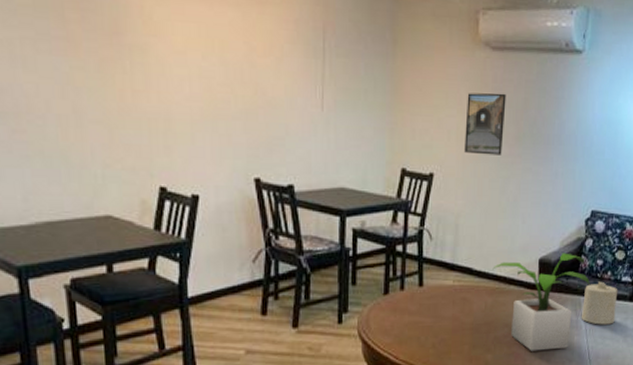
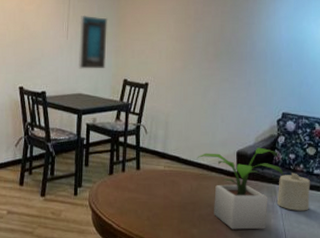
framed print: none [339,76,378,154] -> present [79,15,107,69]
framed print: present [464,93,506,155] -> none [172,22,206,69]

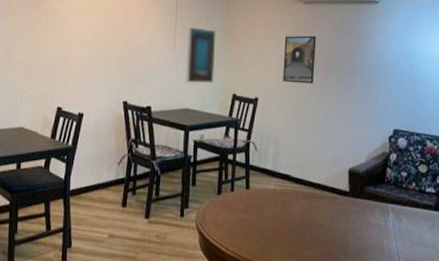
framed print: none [172,22,206,69] -> present [283,35,316,84]
potted plant: present [197,147,284,230] -> none [308,165,396,251]
candle: present [277,173,311,211] -> none [390,191,423,231]

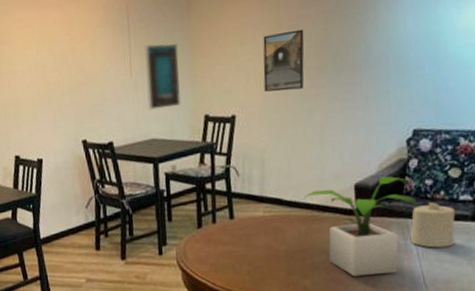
potted plant: none [308,165,396,251] -> present [303,176,418,276]
candle: none [390,191,423,231] -> present [411,202,456,248]

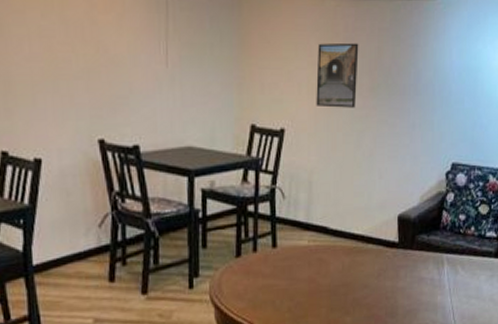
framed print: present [144,43,181,110] -> none [184,30,225,111]
potted plant: present [303,176,418,276] -> none [349,208,453,313]
candle: present [411,202,456,248] -> none [445,237,483,284]

